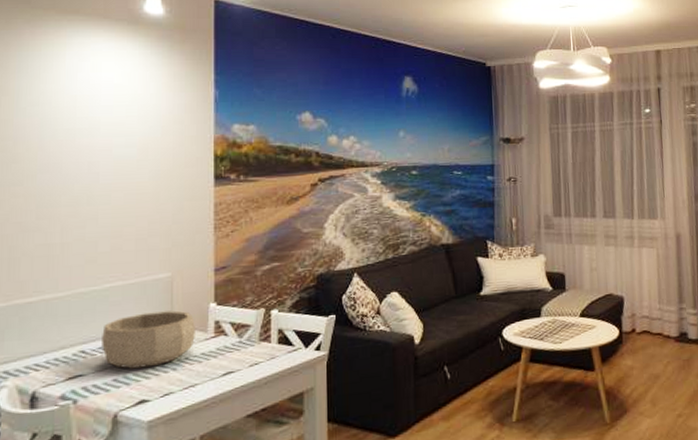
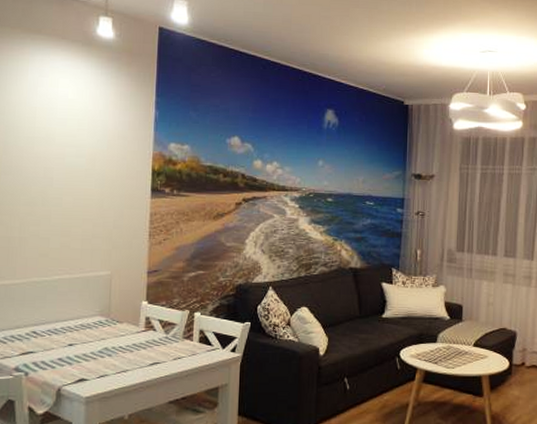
decorative bowl: present [102,310,195,369] -> none [50,304,129,351]

